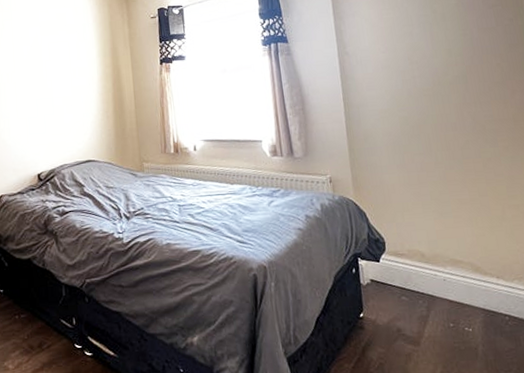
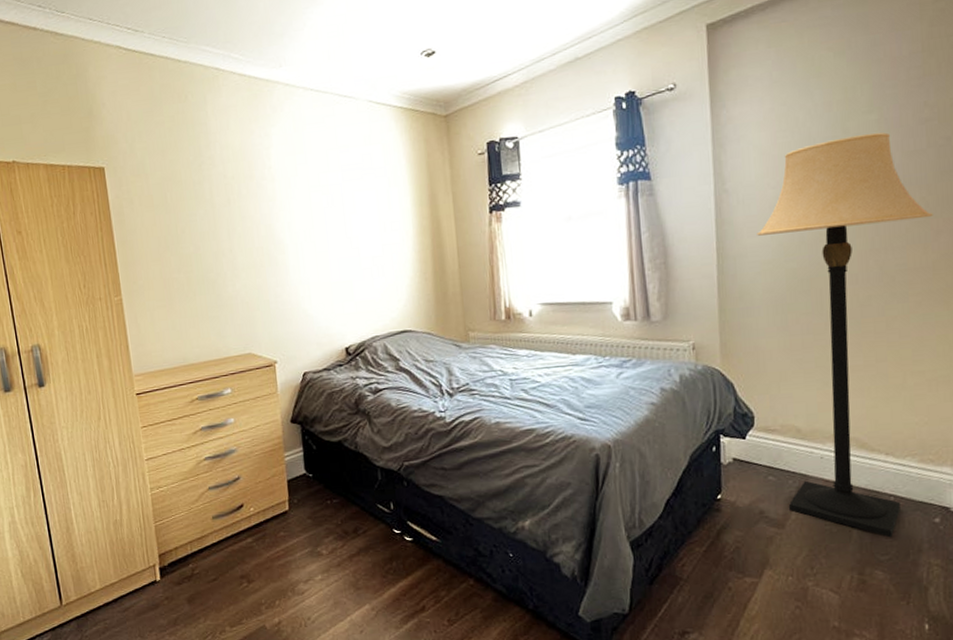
lamp: none [374,13,516,355] -> present [757,132,933,538]

